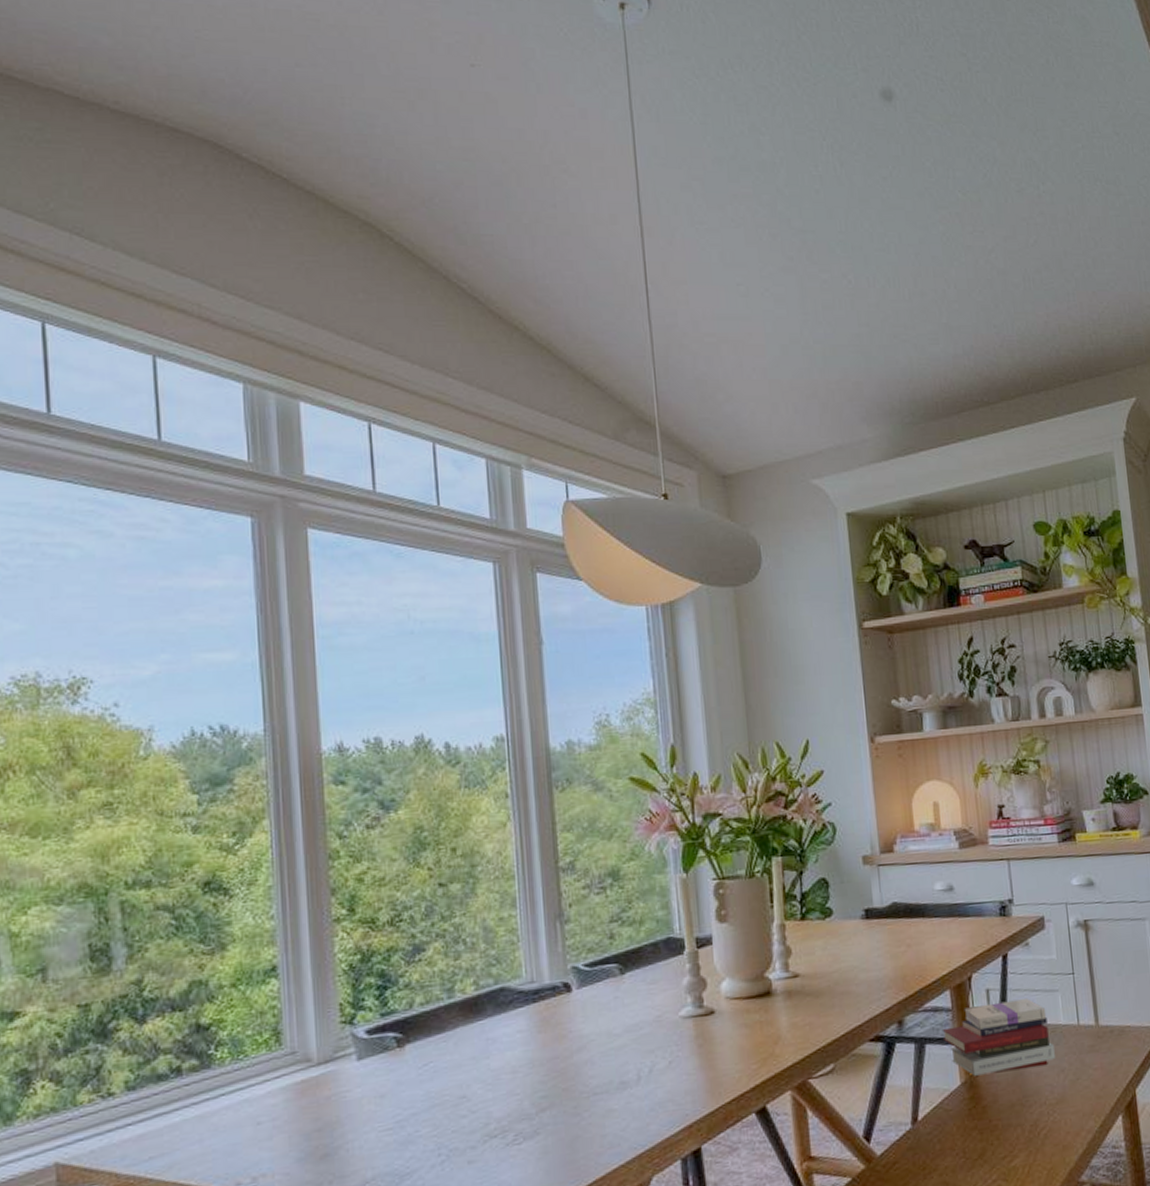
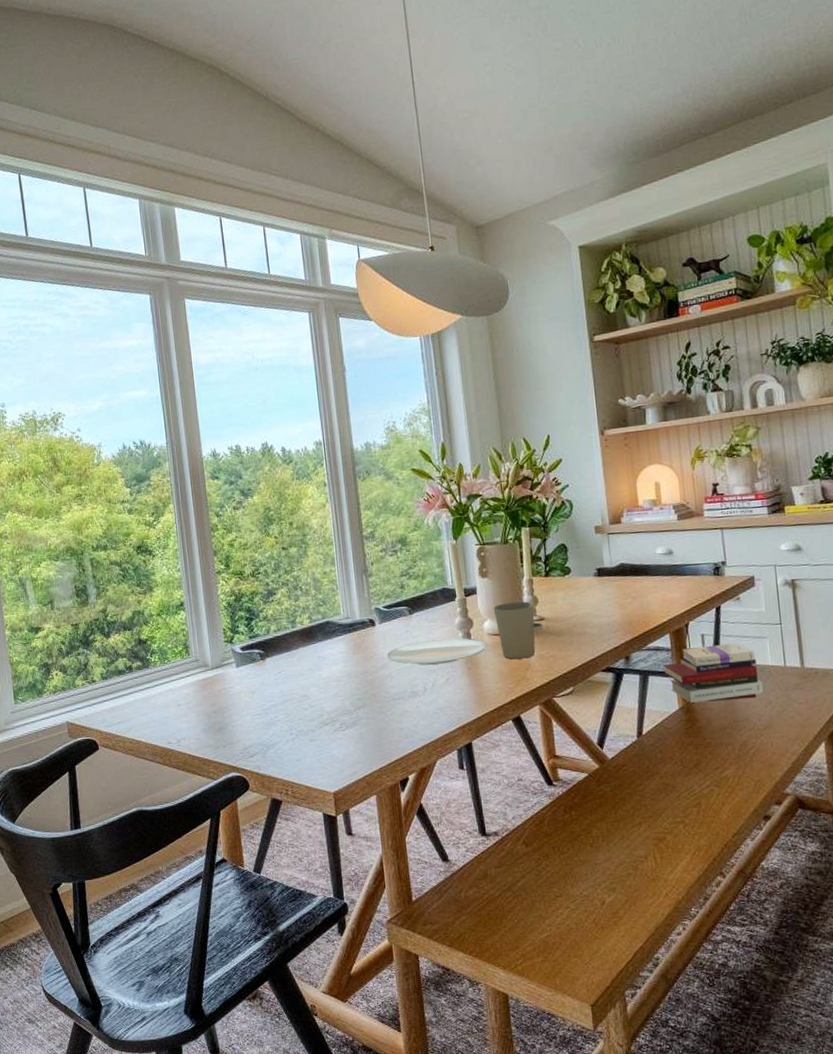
plate: none [585,1004,723,1044] -> present [386,638,486,665]
cup: none [733,953,798,1031] -> present [493,601,544,660]

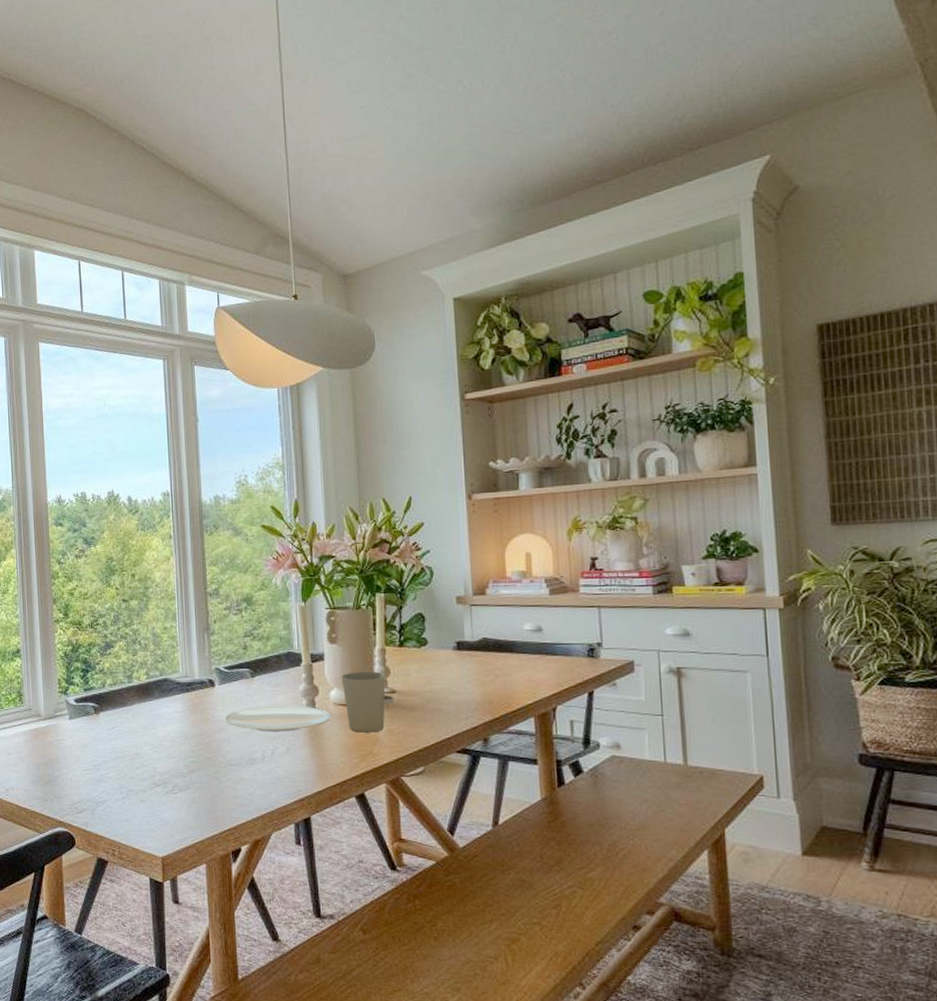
books: present [662,643,764,703] -> none [525,733,640,795]

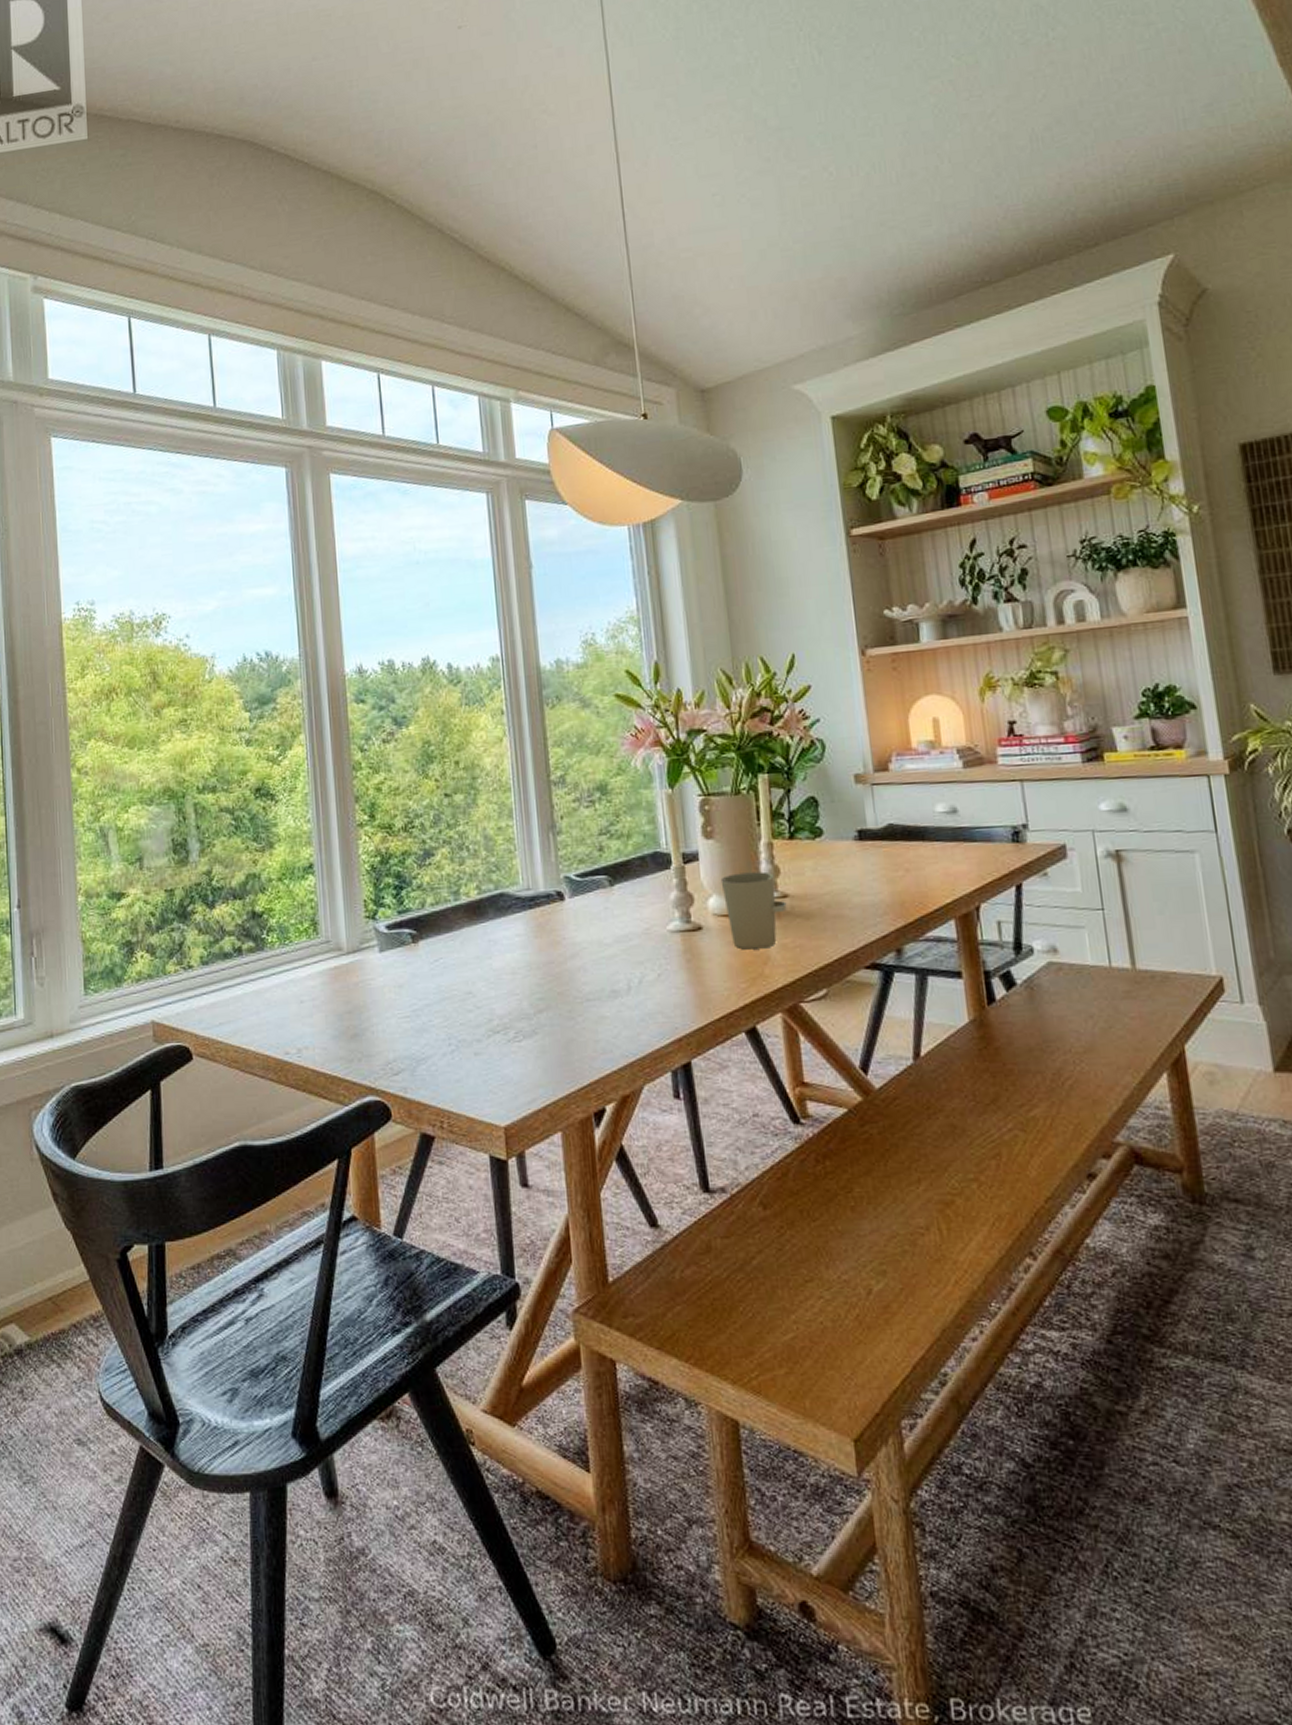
plate: present [224,705,331,732] -> none [578,919,711,955]

